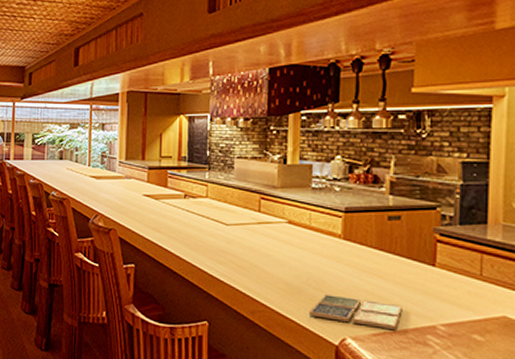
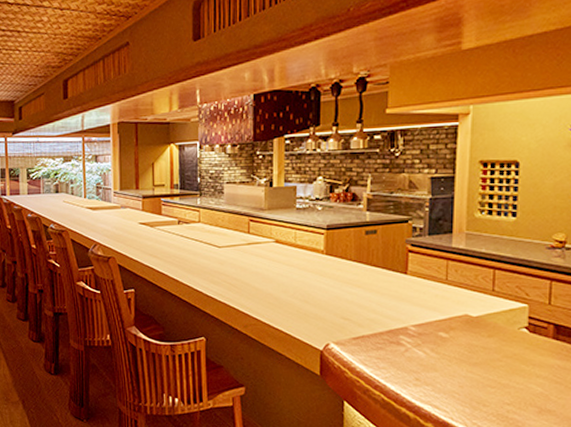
drink coaster: present [309,295,402,331] -> none [297,306,379,334]

